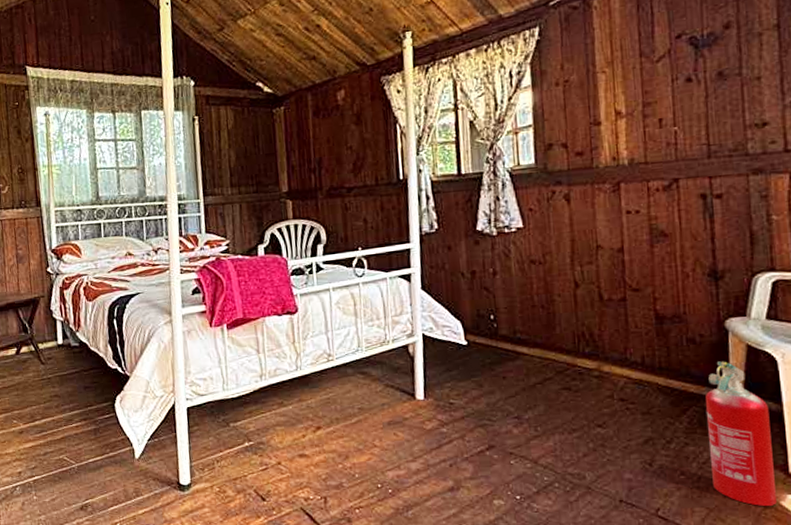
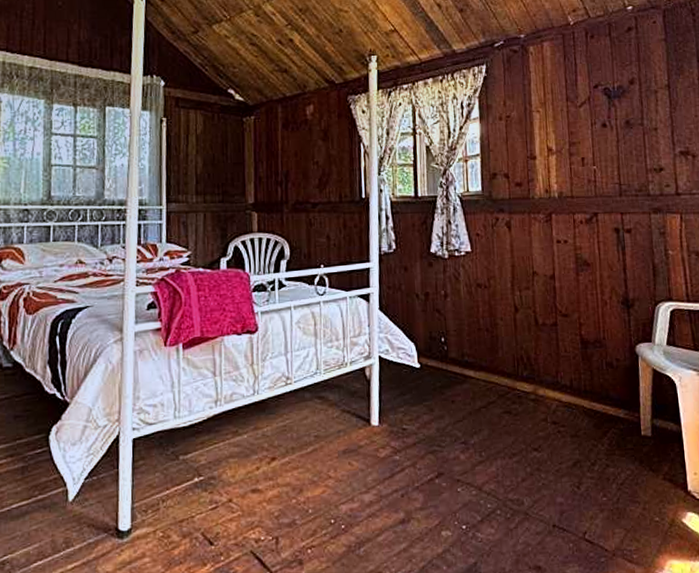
fire extinguisher: present [705,361,777,507] -> none [621,384,679,525]

